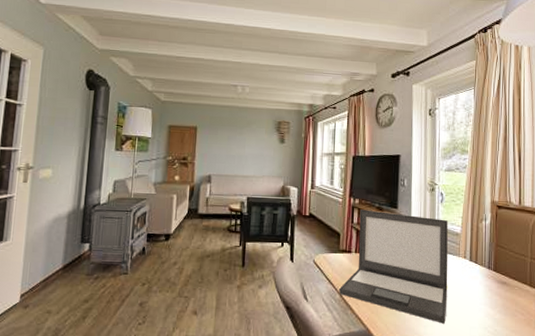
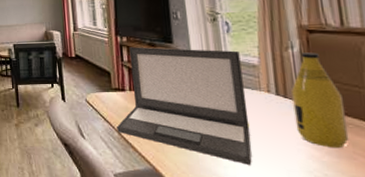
bottle: none [480,225,514,306] -> present [291,52,349,148]

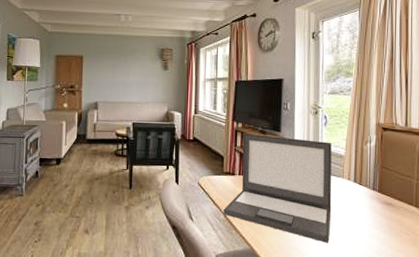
bottle: present [291,52,349,148] -> none [365,147,400,227]

